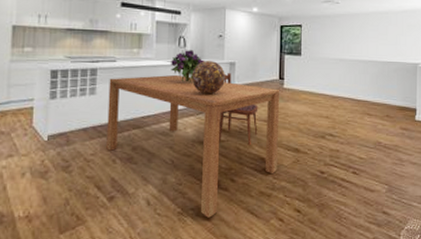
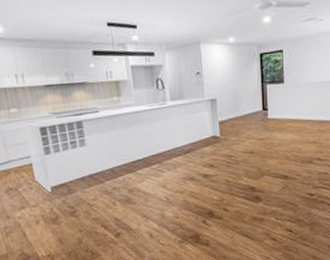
dining table: present [106,74,279,218] -> none [95,117,267,243]
bouquet: present [171,50,205,84] -> none [152,91,186,125]
decorative sphere: present [191,61,226,95] -> none [174,100,209,134]
dining chair: present [218,73,259,146] -> none [206,110,246,178]

